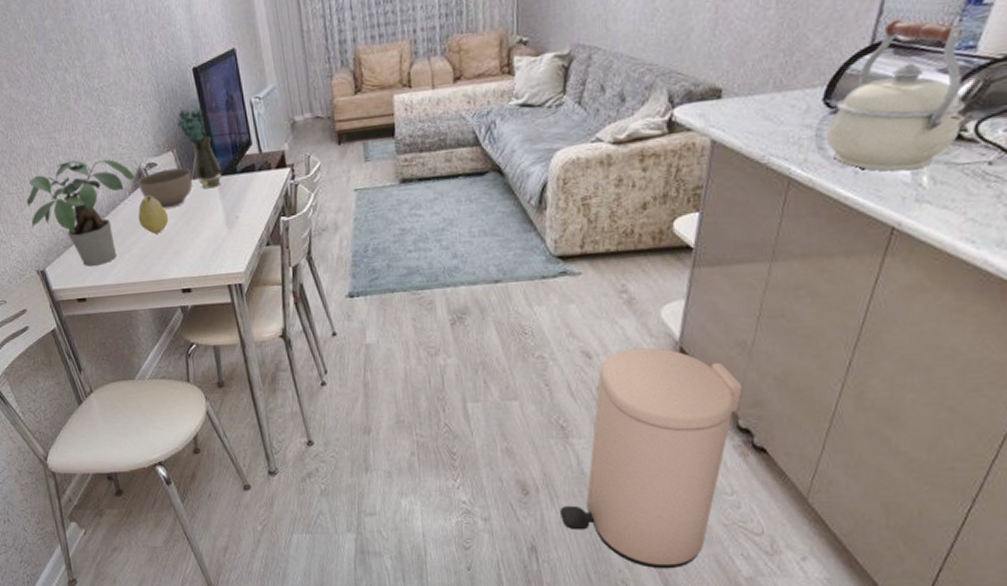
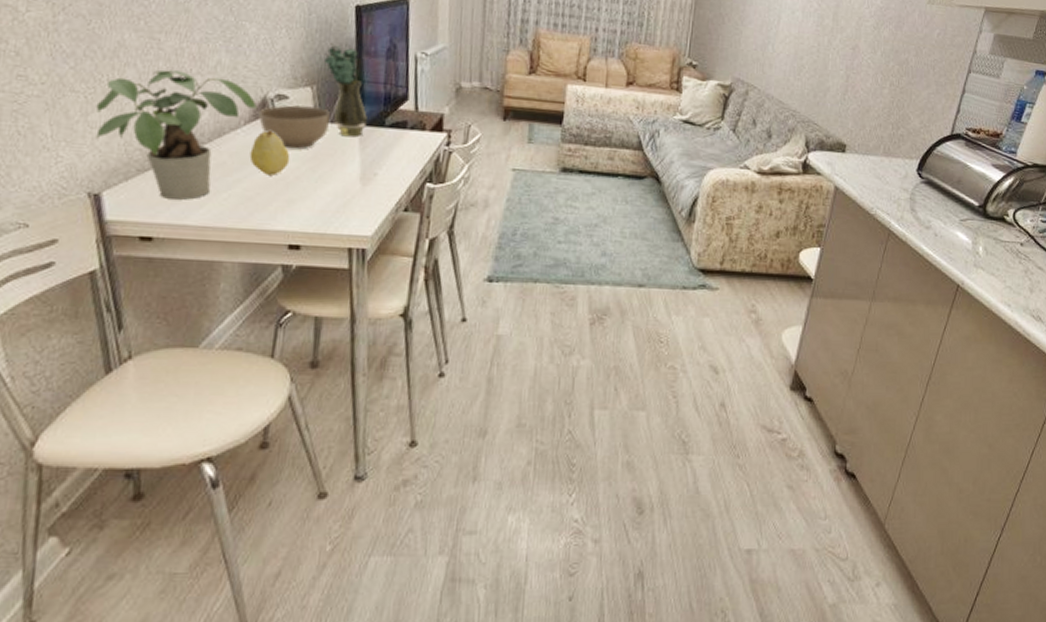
pedal bin: present [559,347,744,569] -> none [670,368,842,597]
kettle: present [827,19,966,172] -> none [918,119,1009,240]

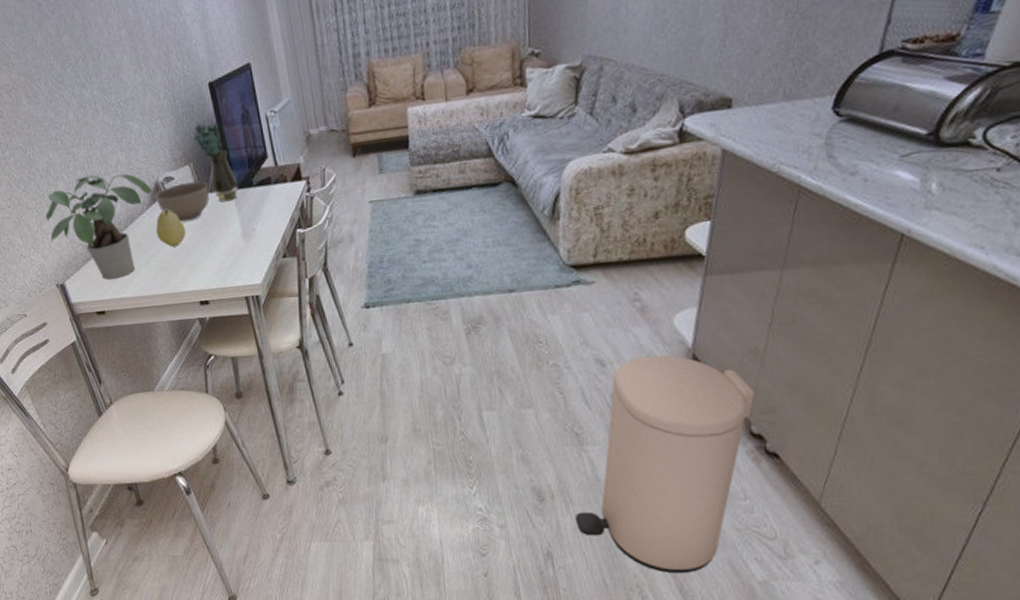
pedal bin: none [670,368,842,597] -> present [574,355,756,574]

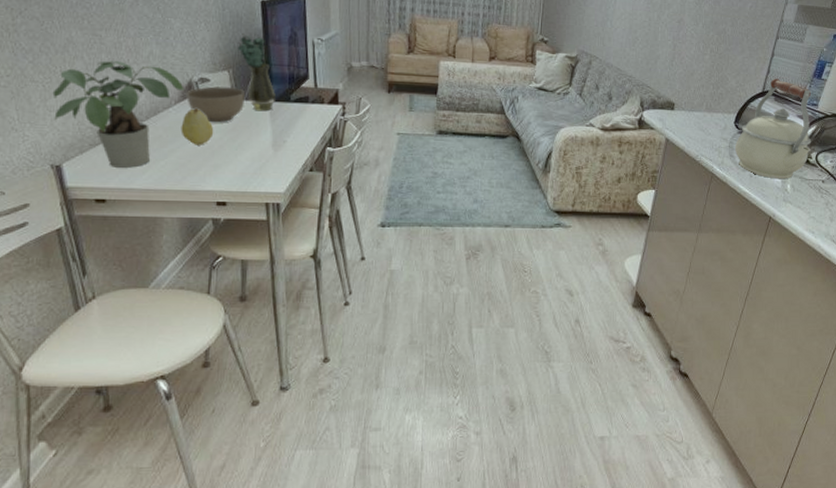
pedal bin: present [574,355,756,574] -> none [538,290,676,474]
kettle: none [836,28,974,179] -> present [735,78,812,180]

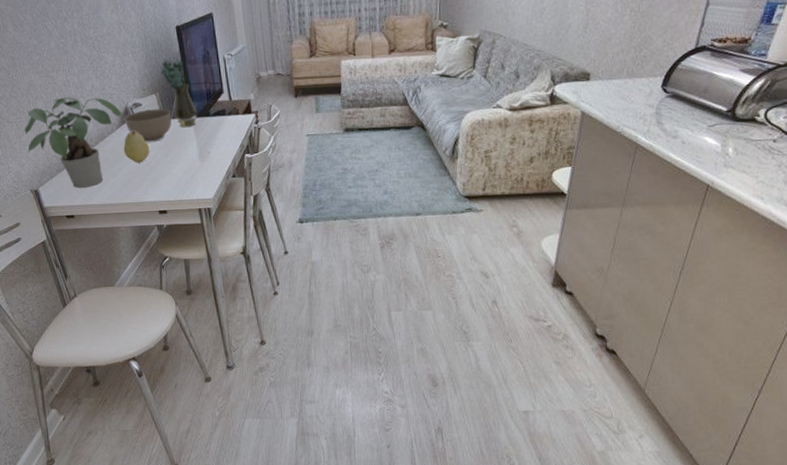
kettle: present [735,78,812,180] -> none [664,30,759,144]

